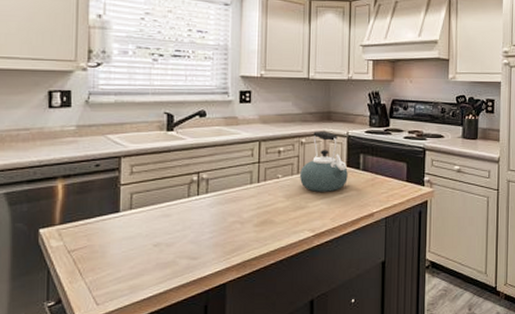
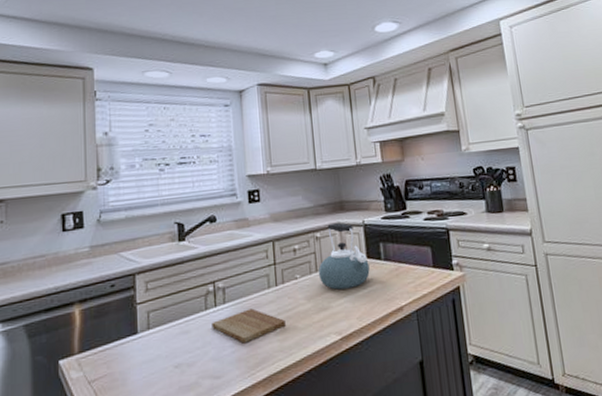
cutting board: none [193,200,264,231] -> present [211,308,286,344]

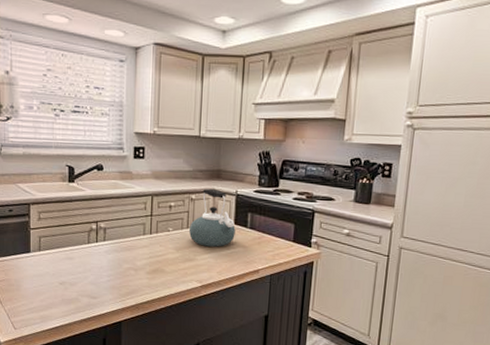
cutting board: present [211,308,286,344] -> none [92,249,155,276]

